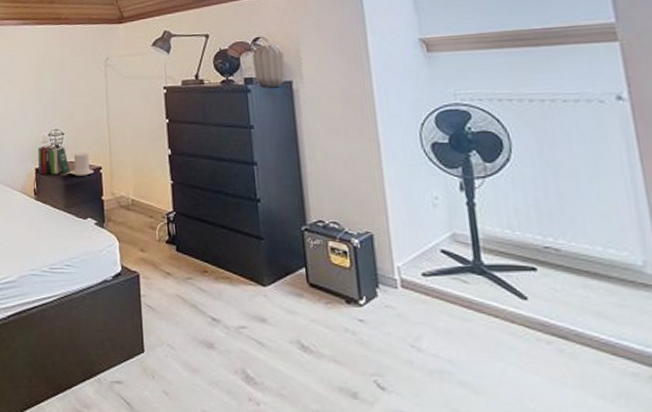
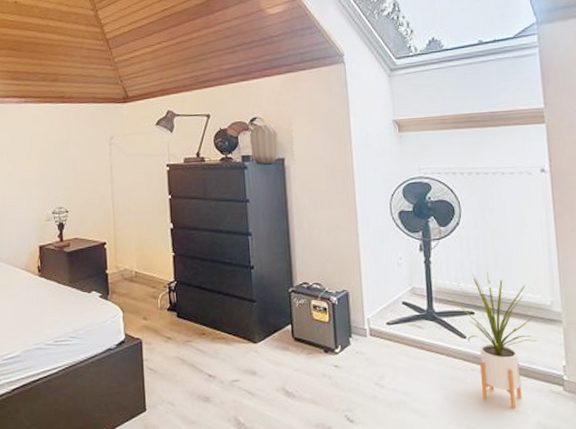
books: present [38,144,70,175] -> none [42,221,74,252]
candle: present [70,152,94,176] -> none [74,229,99,252]
house plant: none [506,219,628,395] -> present [452,272,538,409]

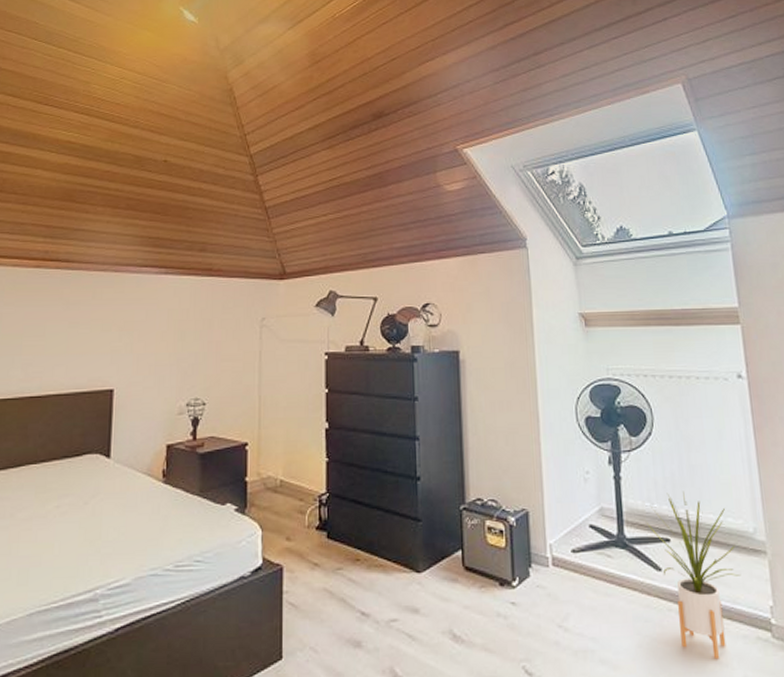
vase: present [249,124,279,165] -> none [420,311,453,358]

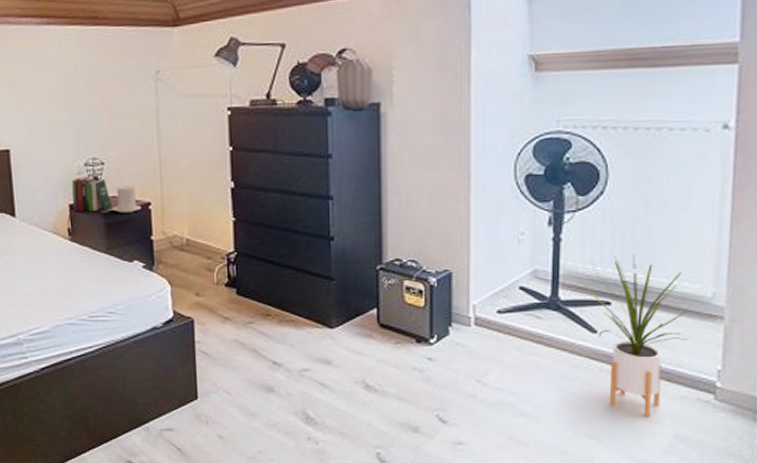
books: none [169,416,209,453] -> present [72,175,112,212]
candle: none [209,426,239,454] -> present [112,186,142,213]
vase: none [420,311,453,358] -> present [335,58,374,111]

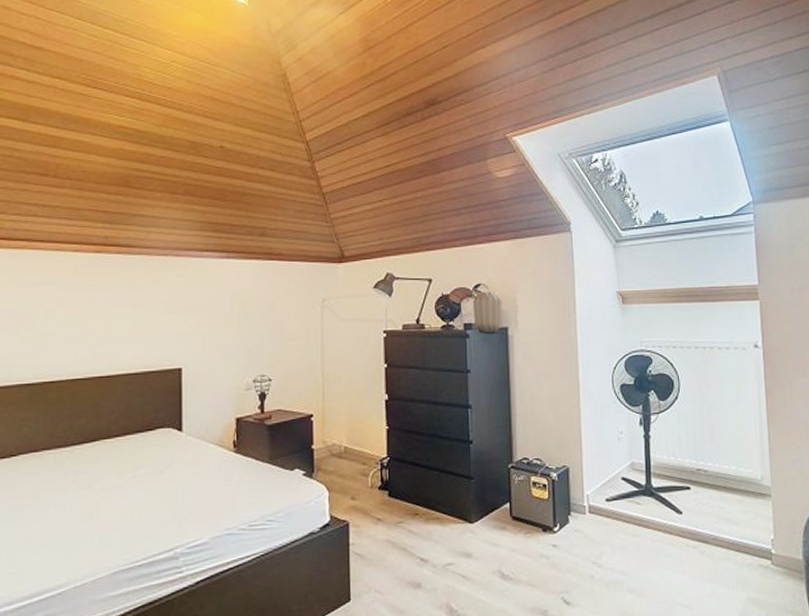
books: present [72,175,112,212] -> none [239,391,277,425]
candle: present [112,186,142,213] -> none [277,399,304,425]
house plant: present [584,254,690,417] -> none [670,446,749,584]

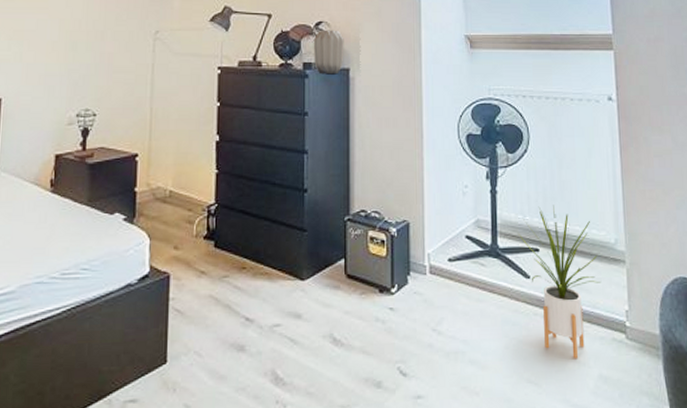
house plant: none [670,446,749,584] -> present [517,205,602,359]

